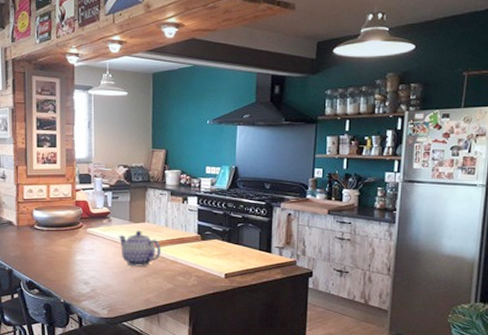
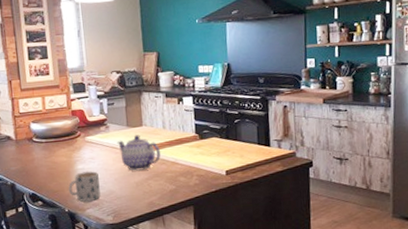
mug: none [65,263,98,293] -> present [68,171,101,202]

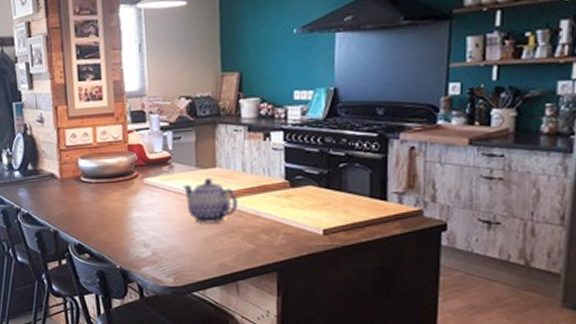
mug: present [68,171,101,202] -> none [120,221,160,257]

